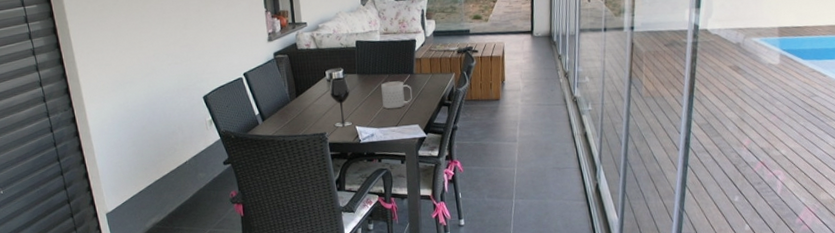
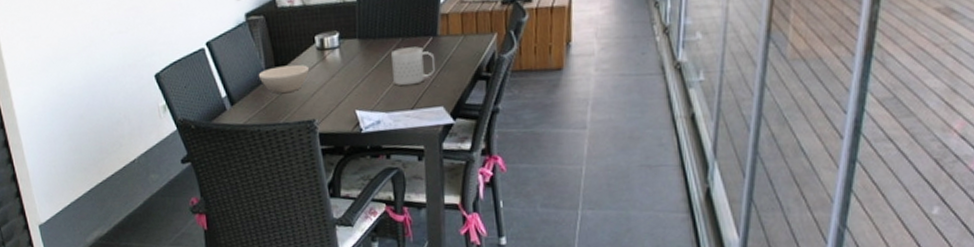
soup bowl: none [283,91,321,113] -> present [258,64,309,94]
wineglass: present [329,77,353,127] -> none [319,43,352,112]

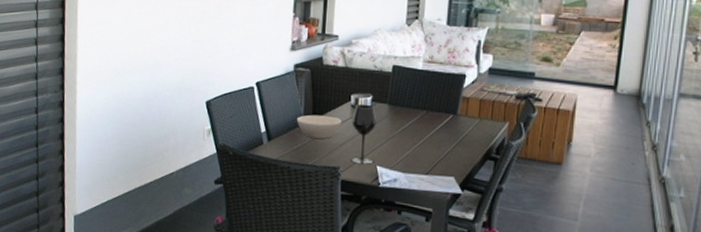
wineglass: none [319,43,352,112] -> present [350,104,377,164]
mug: present [390,46,436,86] -> none [413,119,453,153]

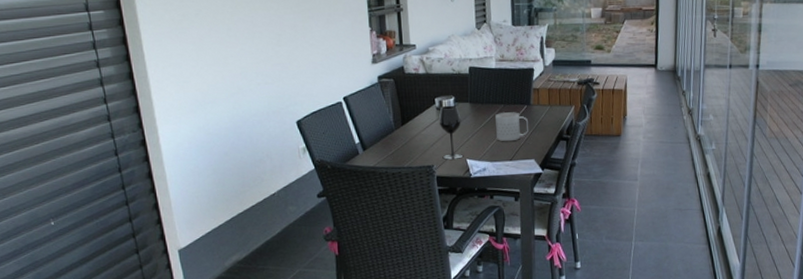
soup bowl: present [296,114,341,140] -> none [387,120,429,143]
mug: none [413,119,453,153] -> present [494,112,529,142]

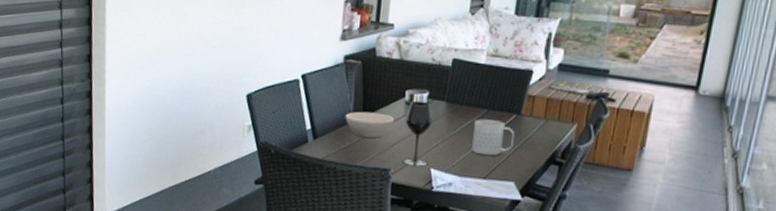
soup bowl: none [387,120,429,143] -> present [345,111,394,139]

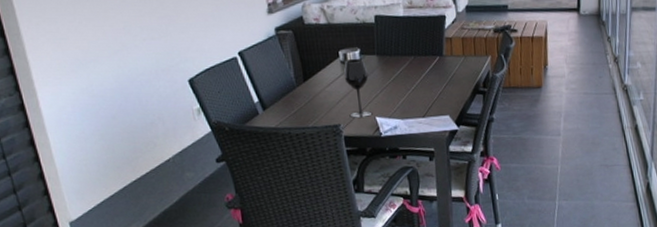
soup bowl: present [345,111,394,139] -> none [288,75,334,101]
mug: present [472,119,515,156] -> none [404,64,443,97]

